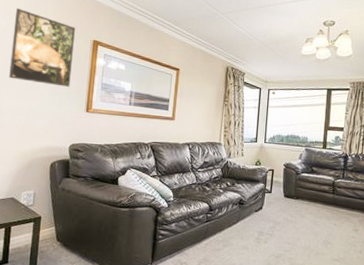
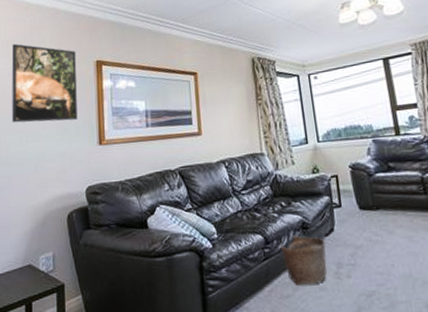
basket: none [219,208,254,243] -> present [279,236,327,285]

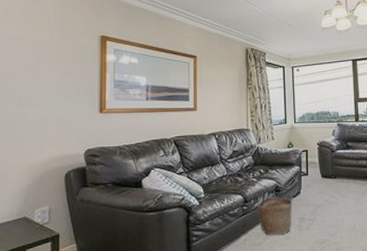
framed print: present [12,43,78,123] -> none [11,10,81,89]

